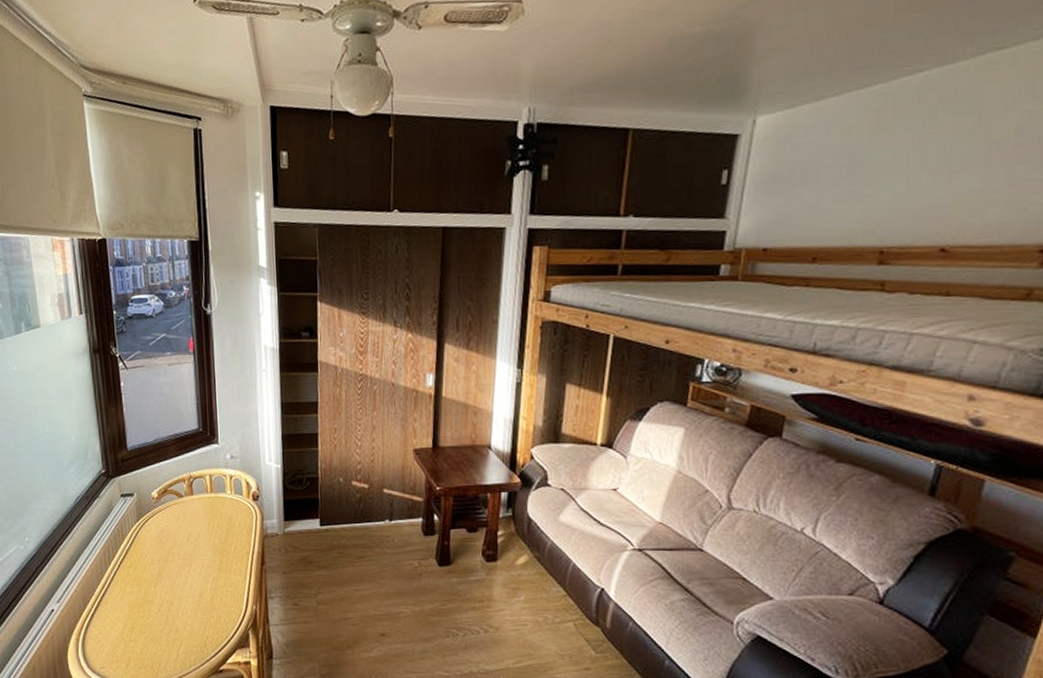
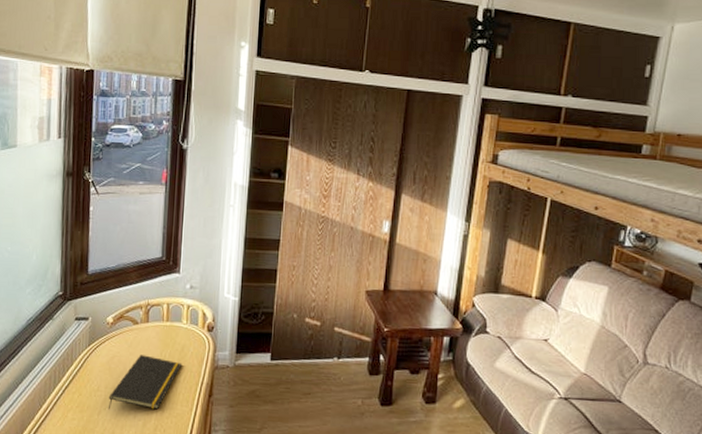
notepad: none [163,527,232,582] -> present [107,355,183,410]

